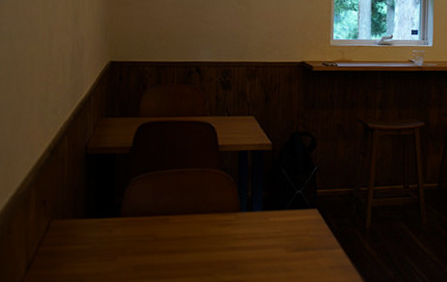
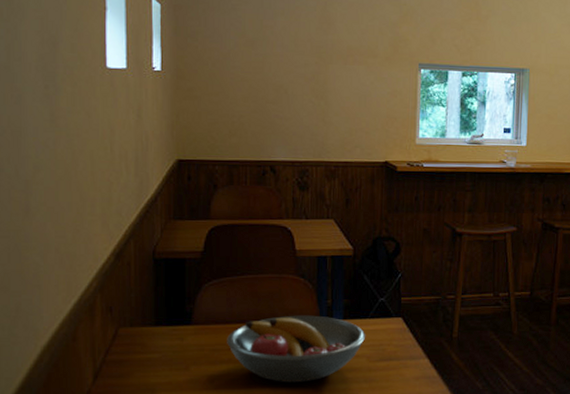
fruit bowl: none [153,207,283,272] -> present [227,315,365,382]

